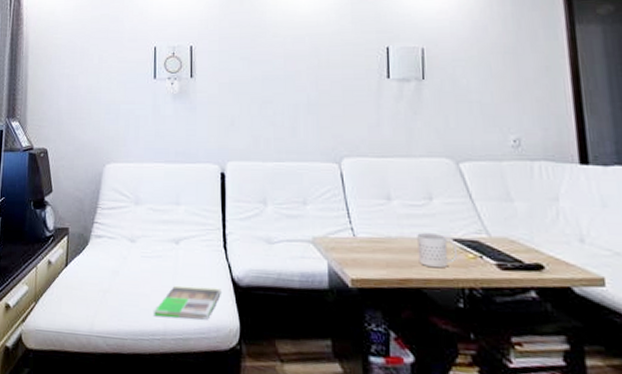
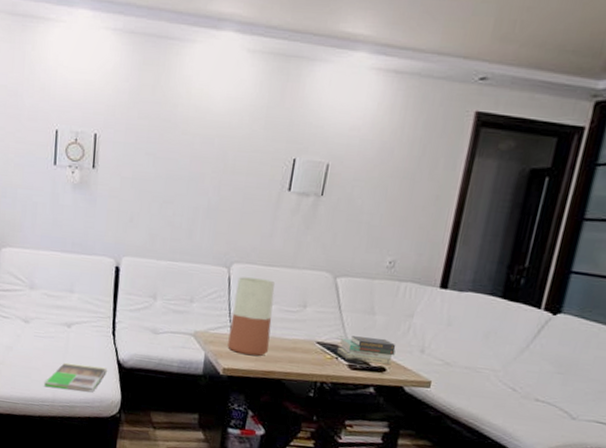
vase: none [351,172,400,262] -> present [227,277,275,356]
mug: present [417,232,457,269] -> none [283,335,318,365]
books: none [478,228,549,261] -> present [336,336,396,364]

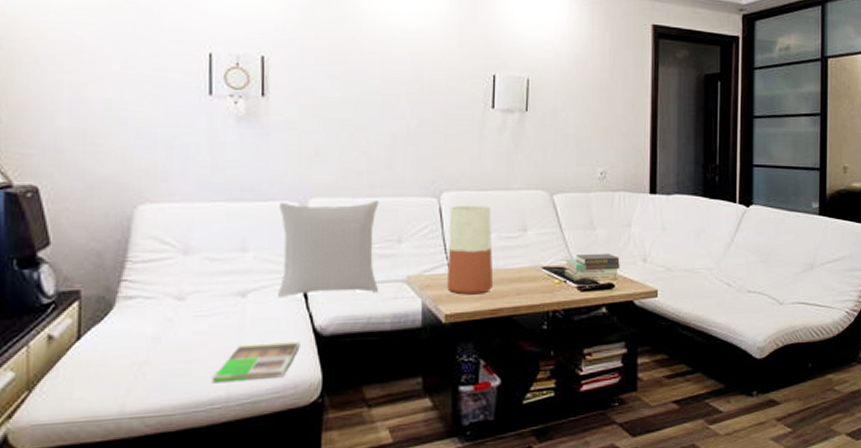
pillow: none [93,257,178,340] -> present [278,200,379,297]

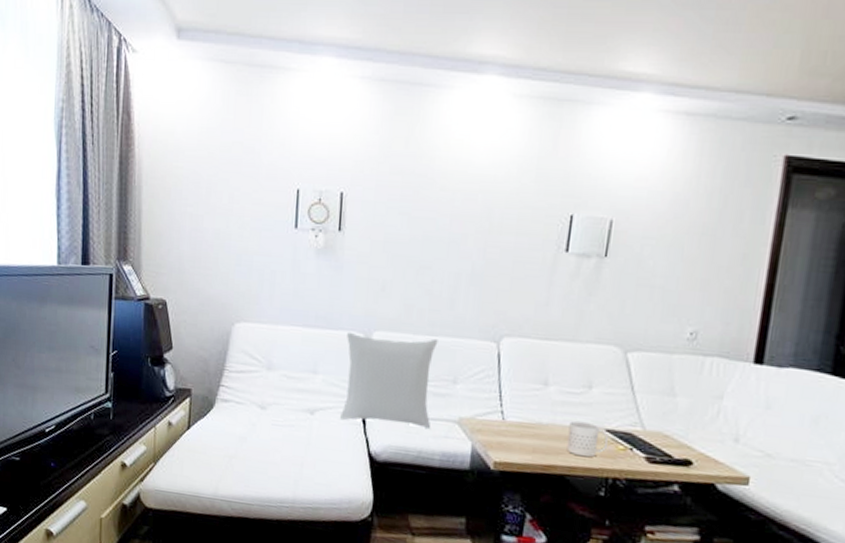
magazine: present [211,341,300,384] -> none [282,455,356,492]
vase: present [447,206,494,295] -> none [499,353,554,447]
mug: none [510,262,545,296] -> present [566,421,608,458]
books: present [563,253,620,282] -> none [630,422,704,456]

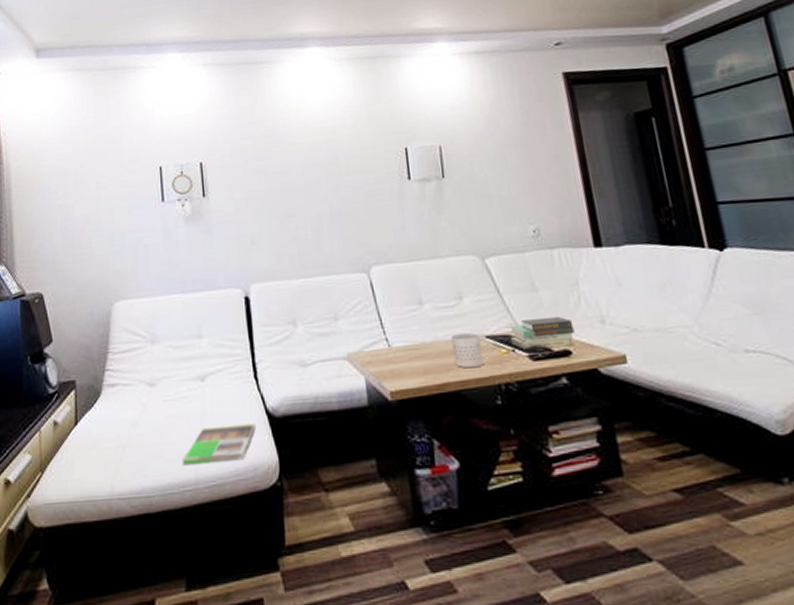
magazine: none [282,455,356,492] -> present [181,423,256,466]
pillow: present [340,331,438,428] -> none [226,280,321,380]
books: none [630,422,704,456] -> present [510,316,575,350]

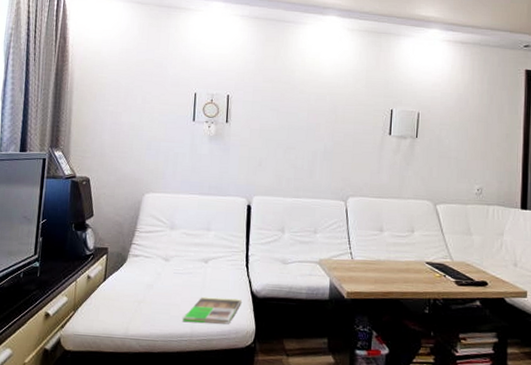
mug: present [451,332,491,369] -> none [399,257,428,284]
books: present [510,316,575,350] -> none [444,255,493,279]

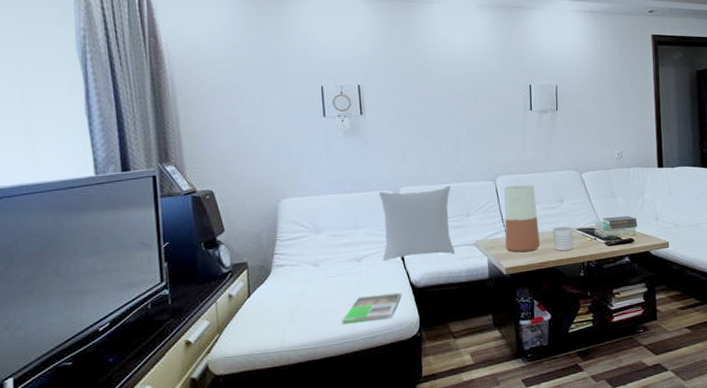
pillow: none [229,197,302,269] -> present [379,185,455,261]
vase: none [349,208,386,279] -> present [504,185,541,253]
mug: none [399,257,428,284] -> present [553,226,580,252]
books: none [444,255,493,279] -> present [594,215,638,239]

